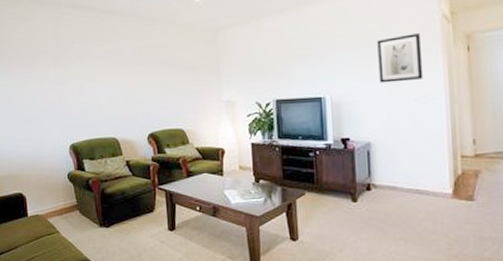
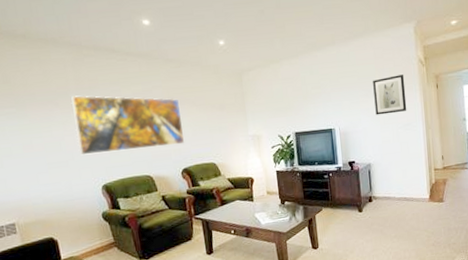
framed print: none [48,53,153,113] -> present [71,95,185,156]

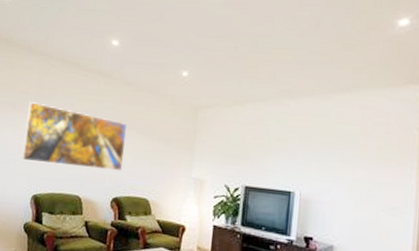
wall art: present [373,75,407,115] -> none [351,144,399,191]

